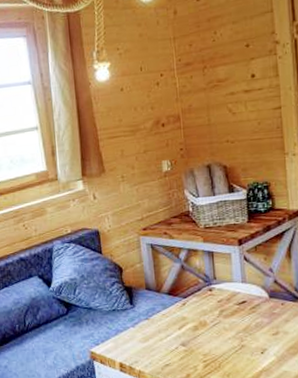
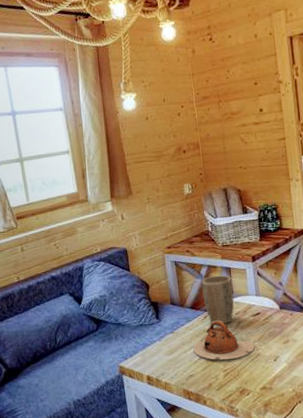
teapot: none [170,307,240,350] -> present [193,320,255,360]
plant pot: none [180,259,217,312] -> present [202,275,234,324]

